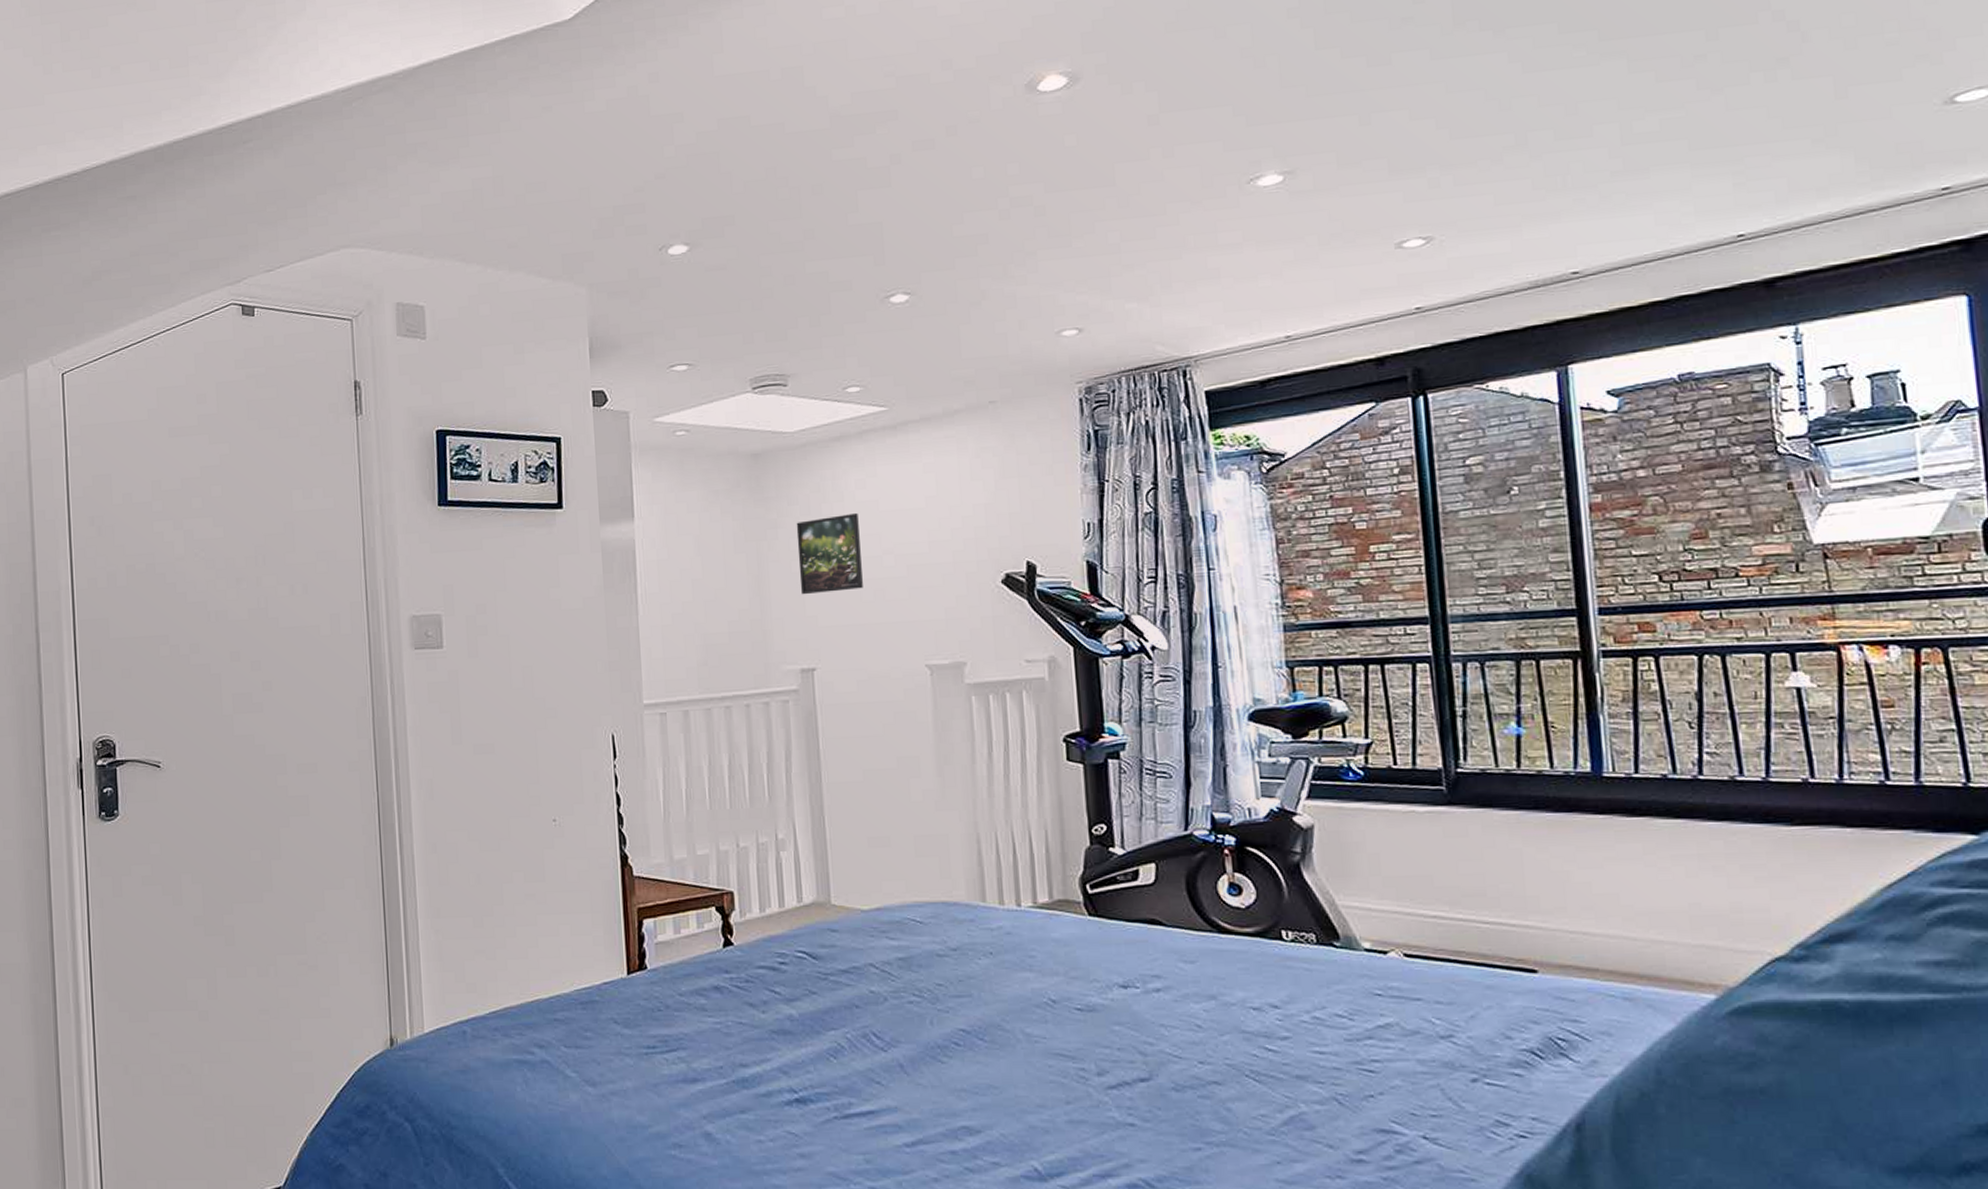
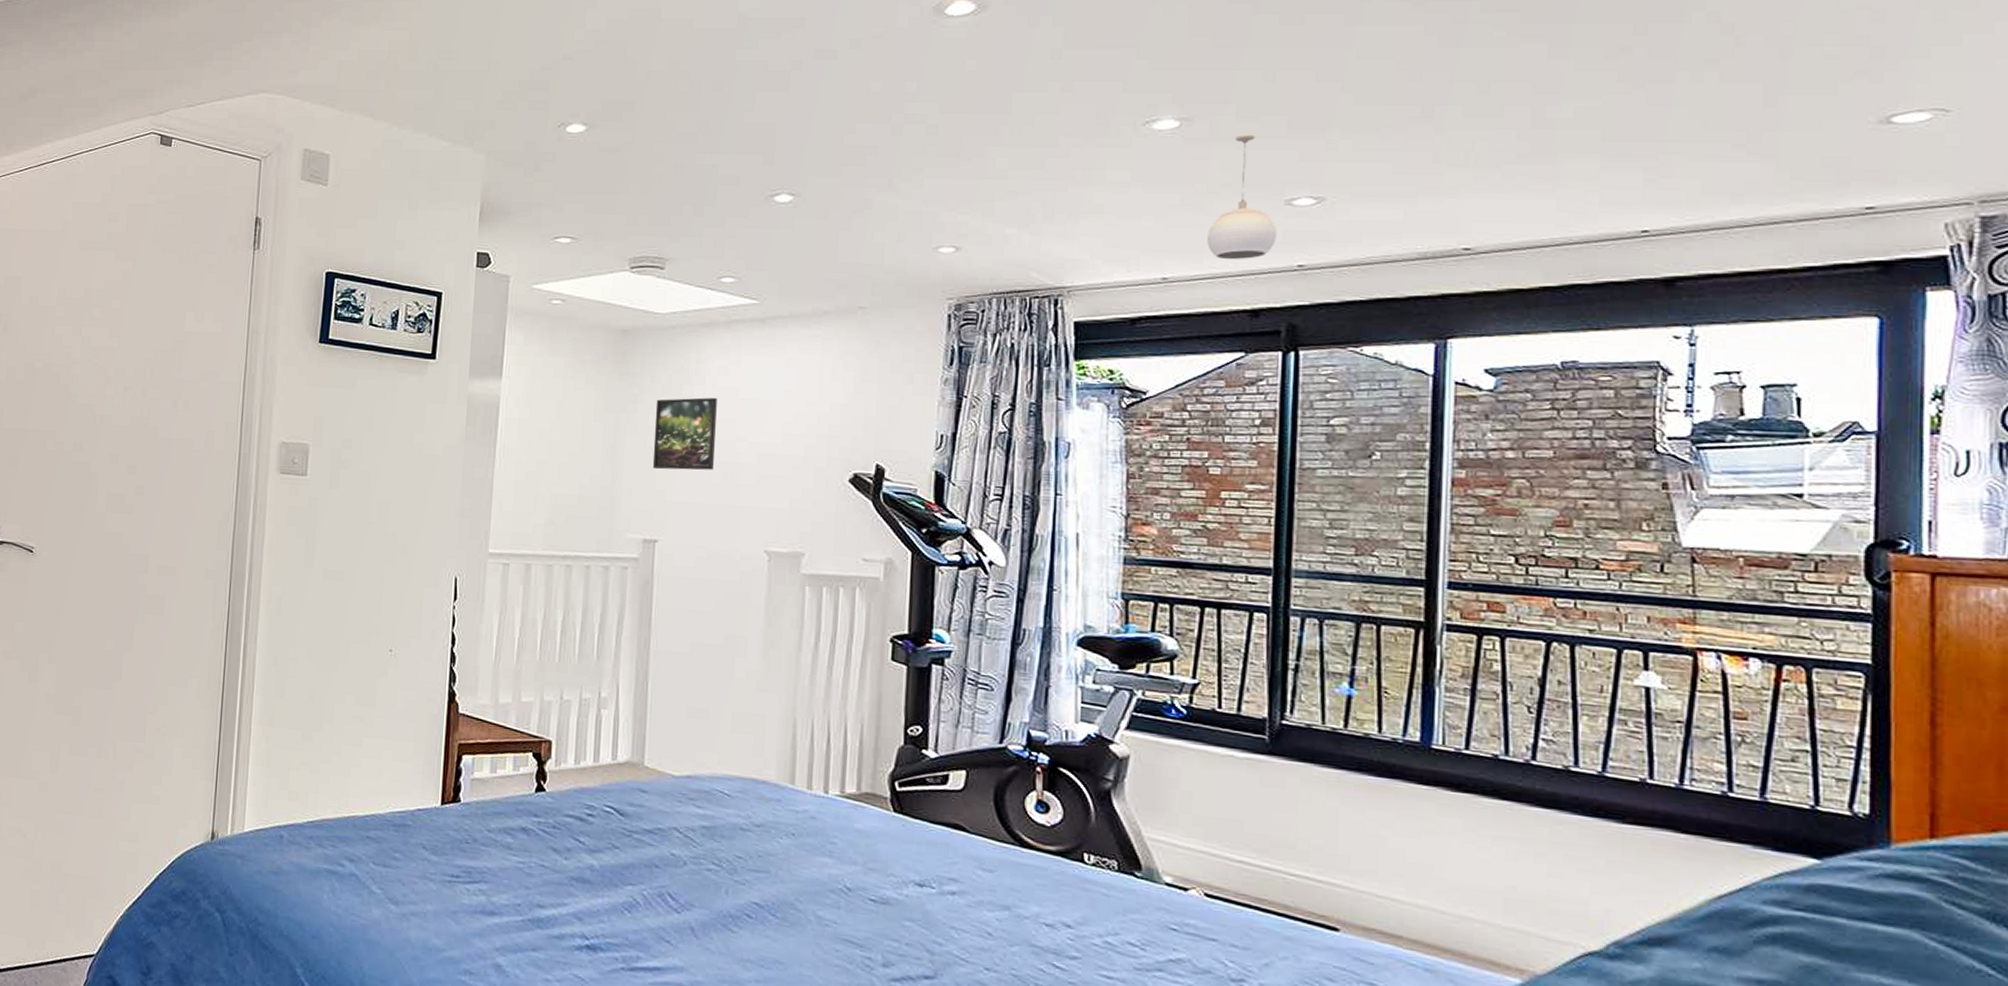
pendant light: none [1324,180,1393,311] -> present [1207,134,1278,260]

